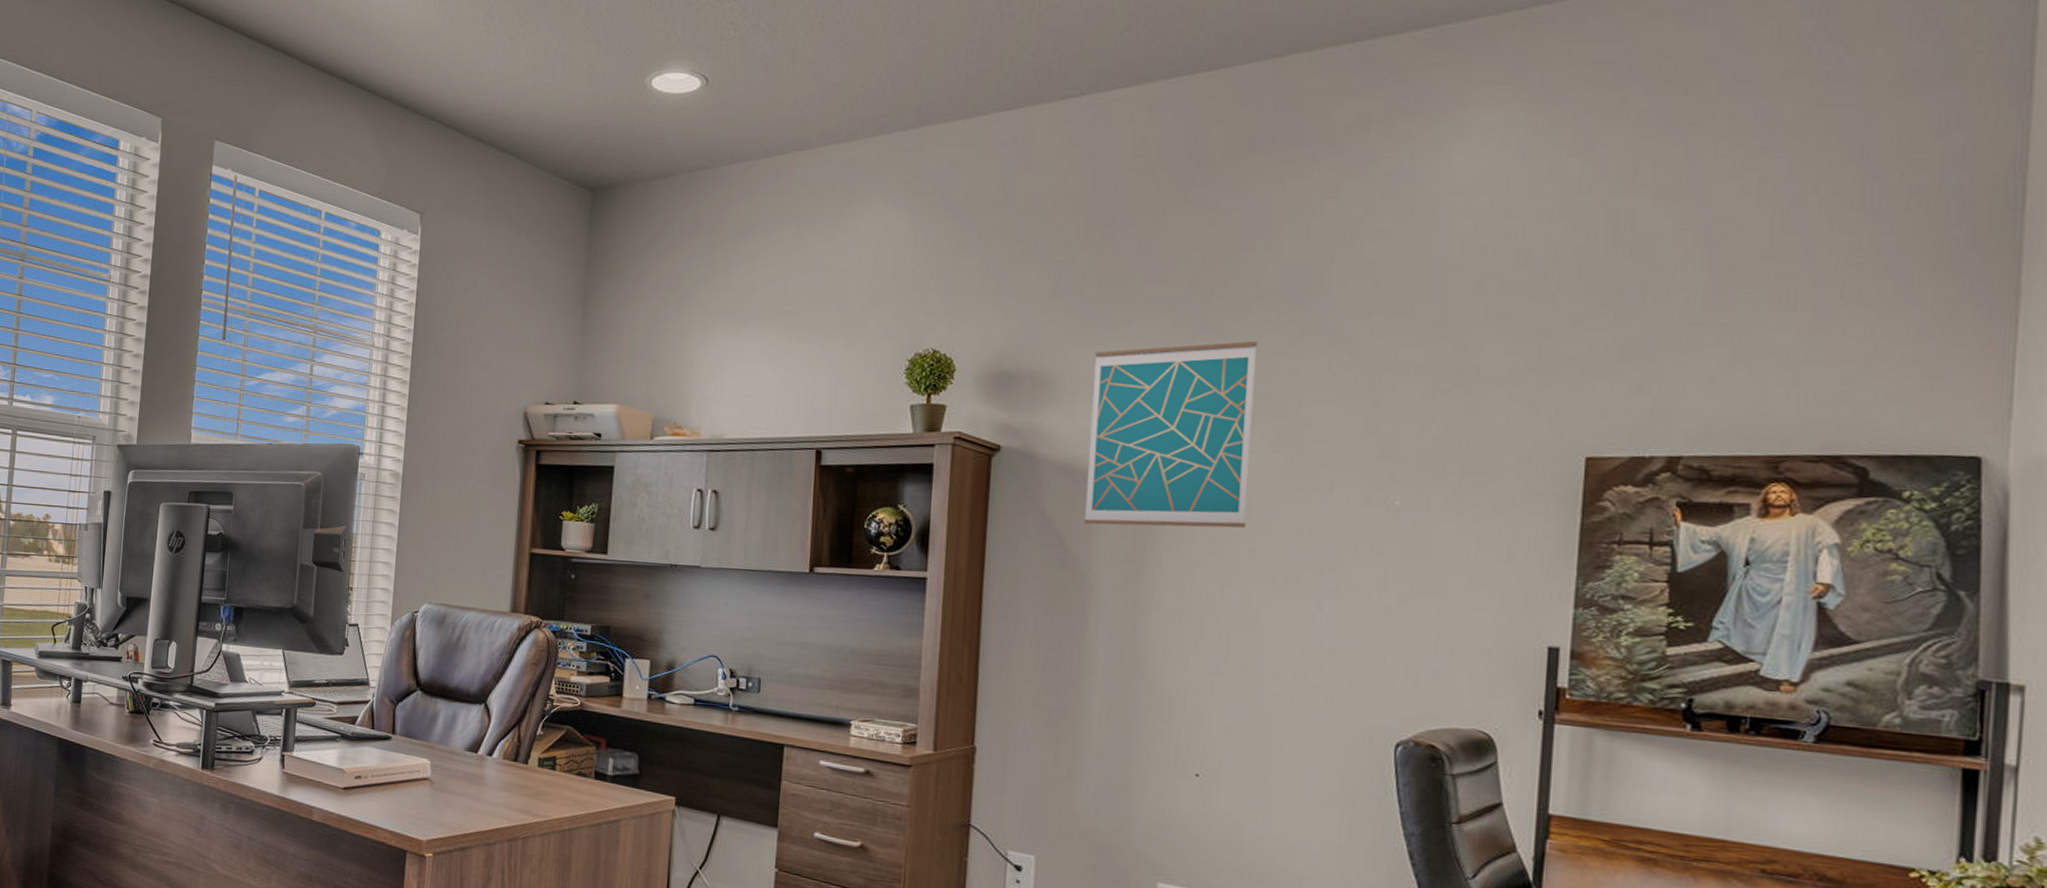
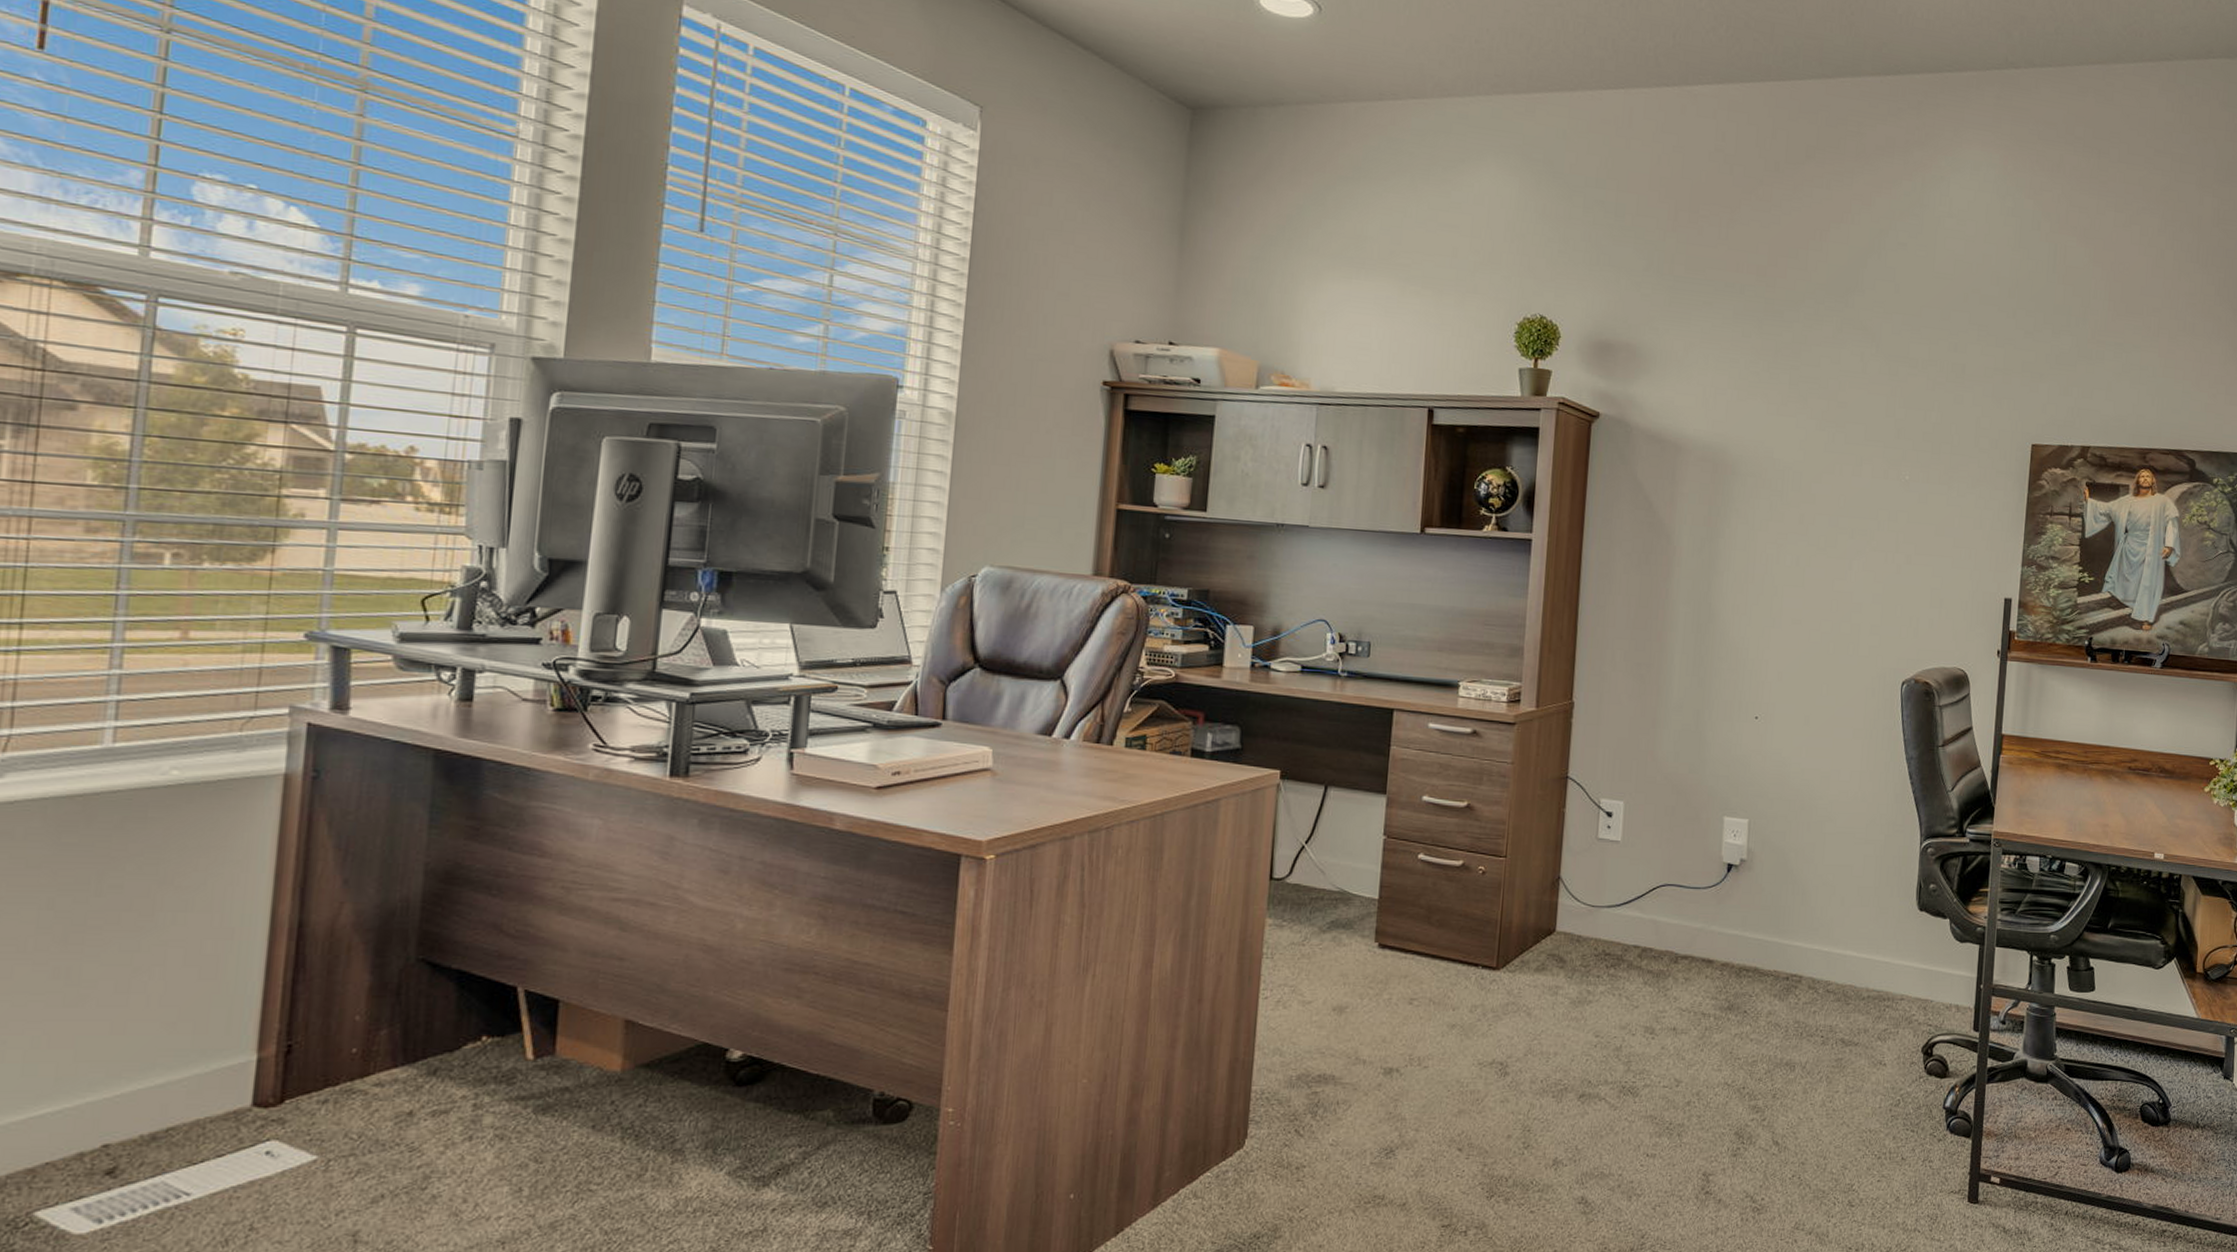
wall art: present [1084,341,1257,528] -> none [1669,328,1809,496]

